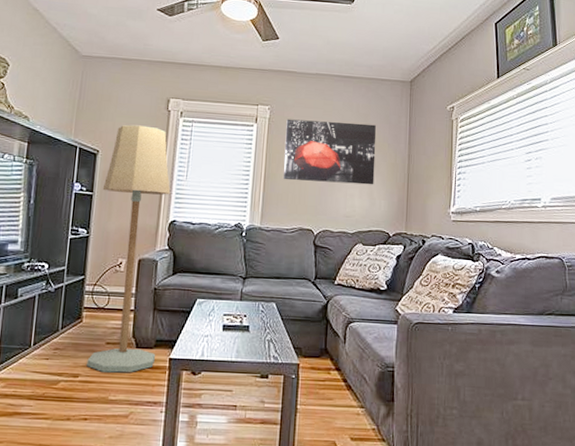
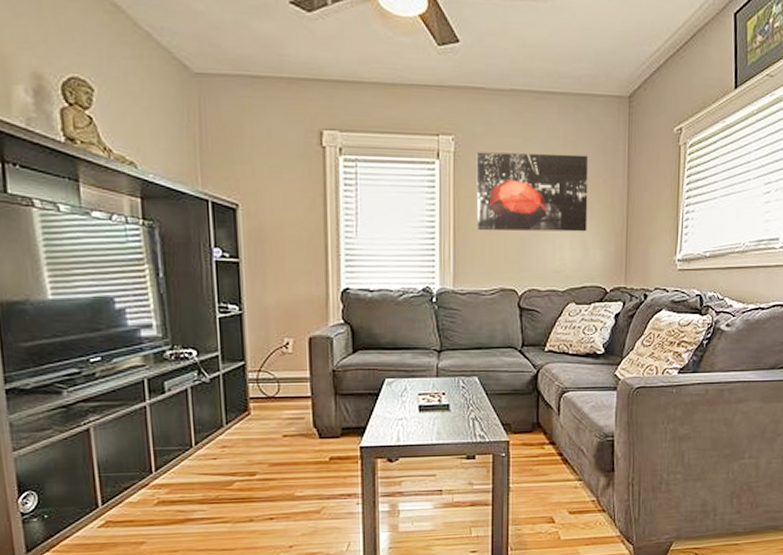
floor lamp: present [87,124,171,373] -> none [250,168,344,468]

